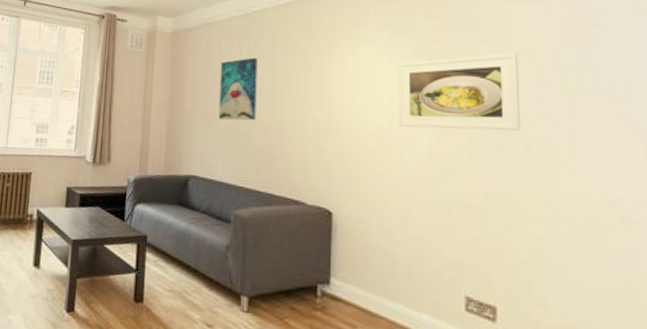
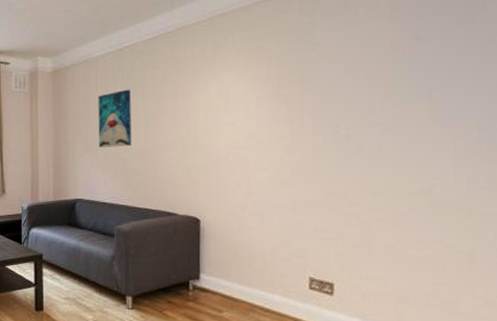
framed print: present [397,52,520,131] -> none [253,68,355,141]

